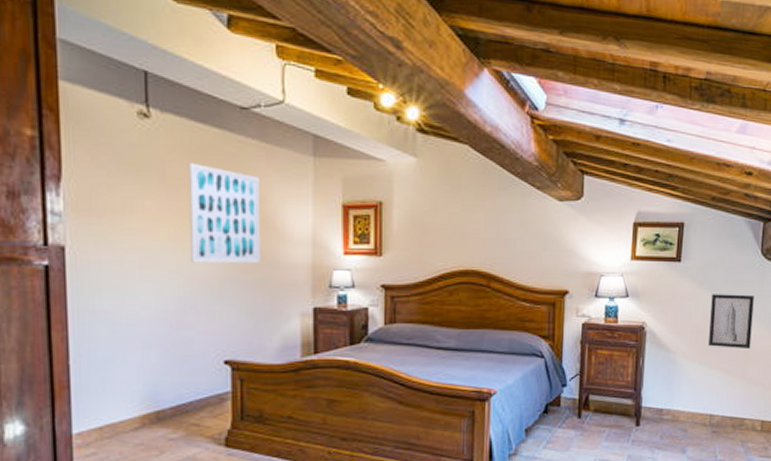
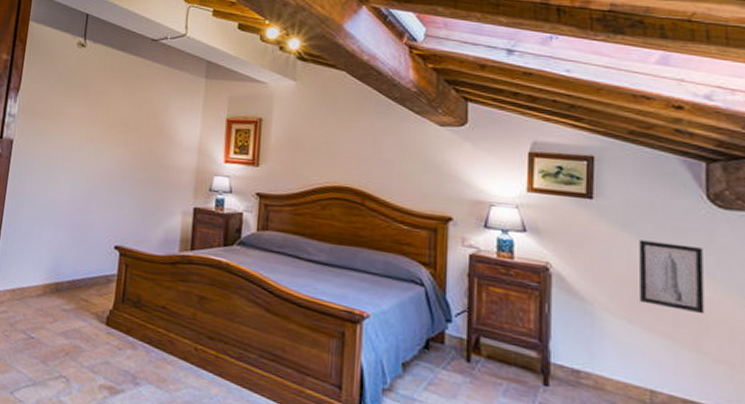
wall art: present [189,162,260,264] -> none [100,80,160,165]

